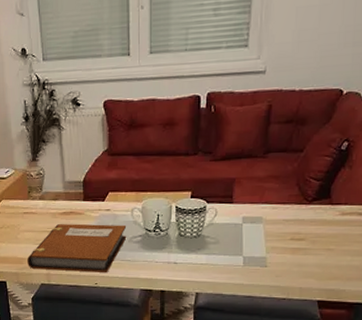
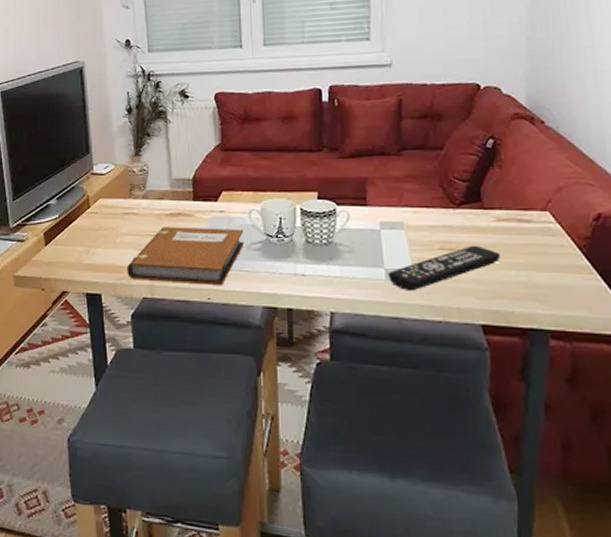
remote control: none [245,235,341,275] -> present [388,245,501,292]

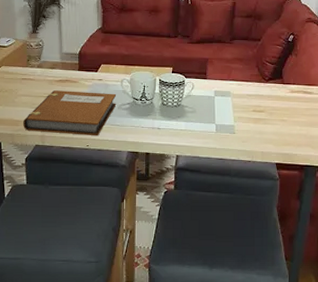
remote control: present [388,245,501,292] -> none [218,109,292,140]

